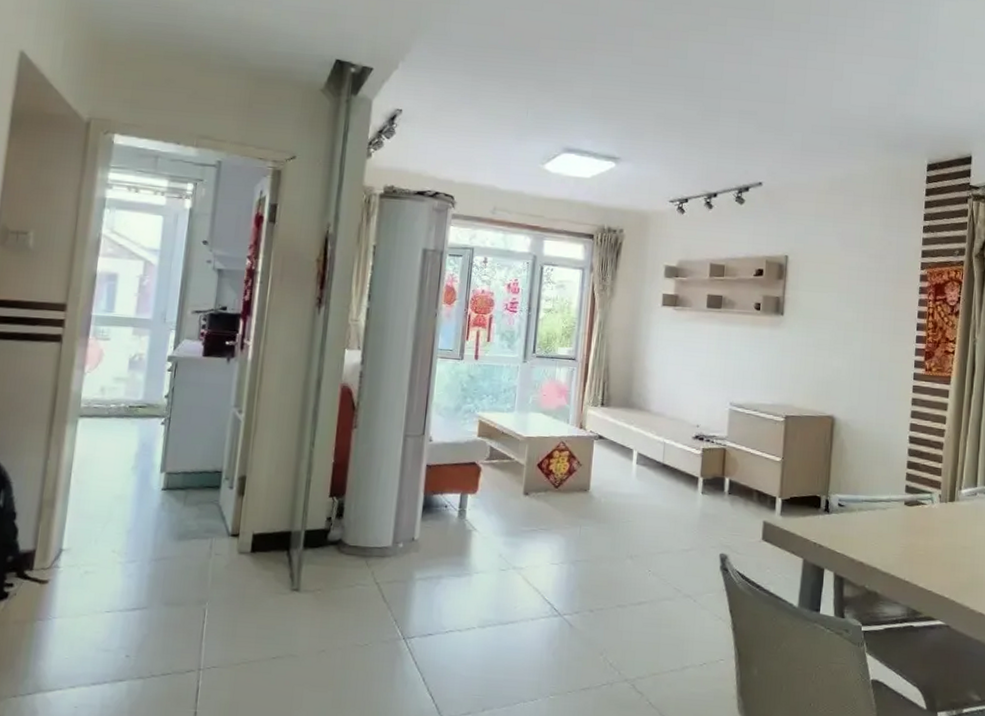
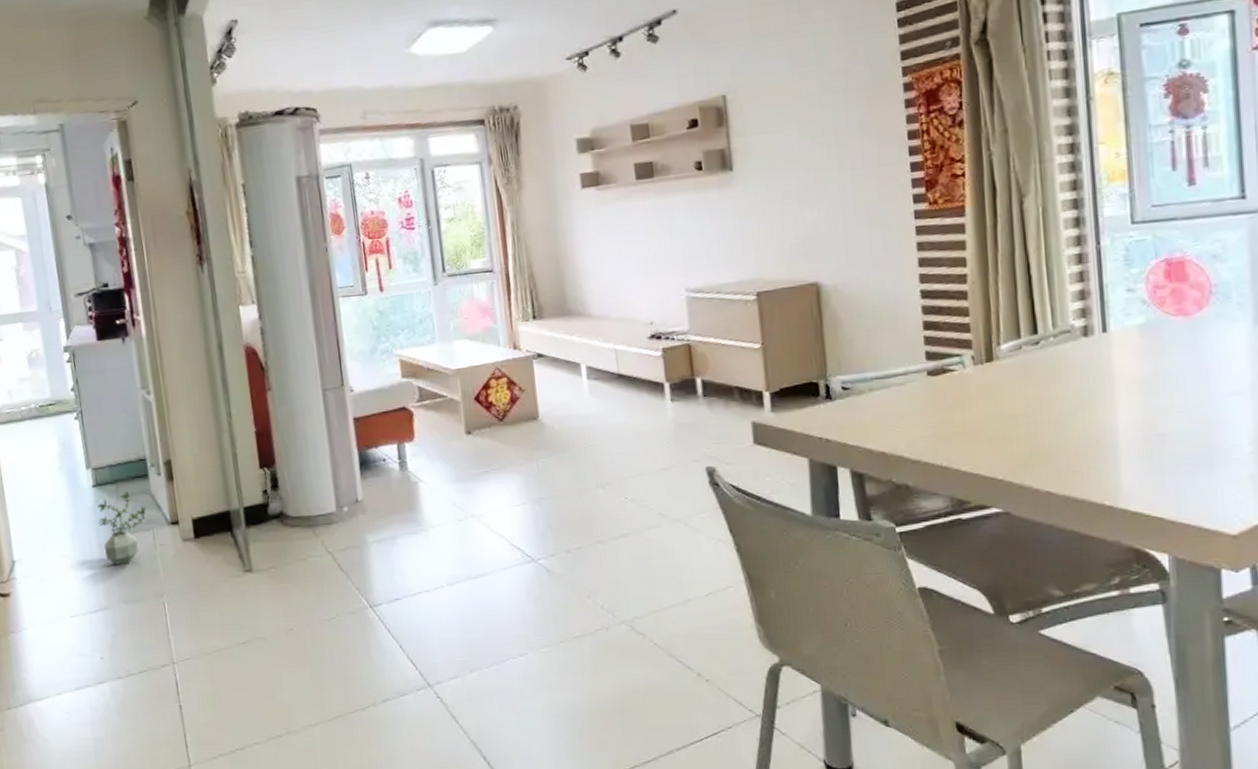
potted plant: none [158,497,211,568] -> present [97,490,147,565]

